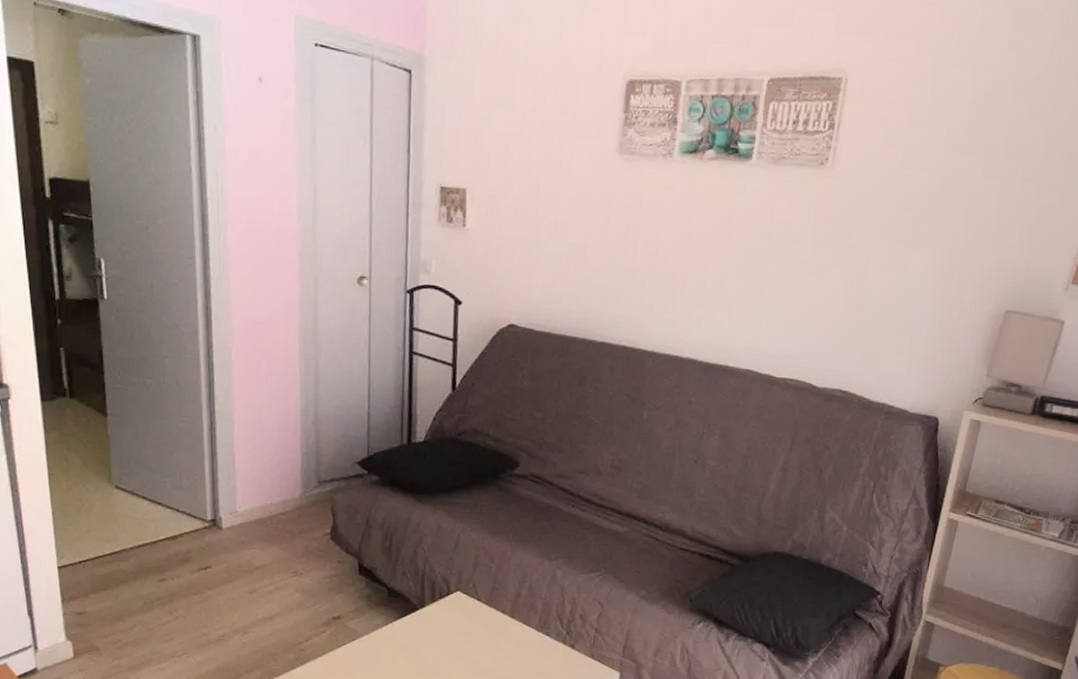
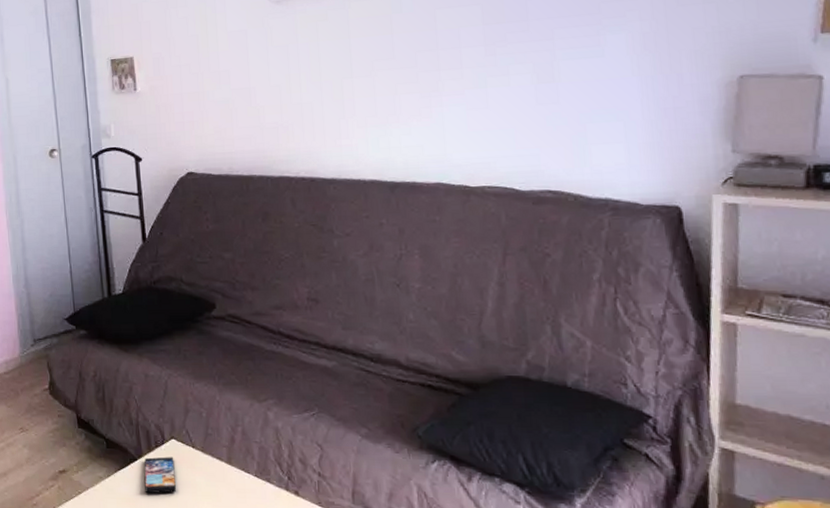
smartphone: none [423,608,457,643] -> present [144,457,177,494]

